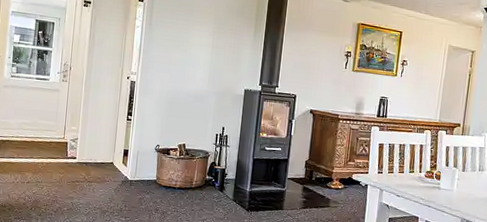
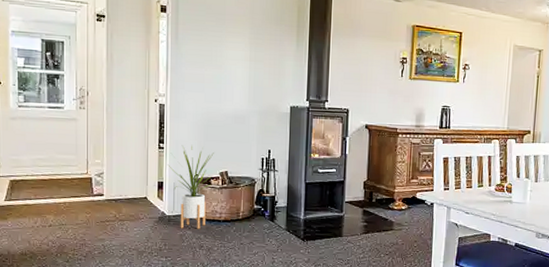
house plant: none [133,118,175,194] -> present [168,145,214,229]

